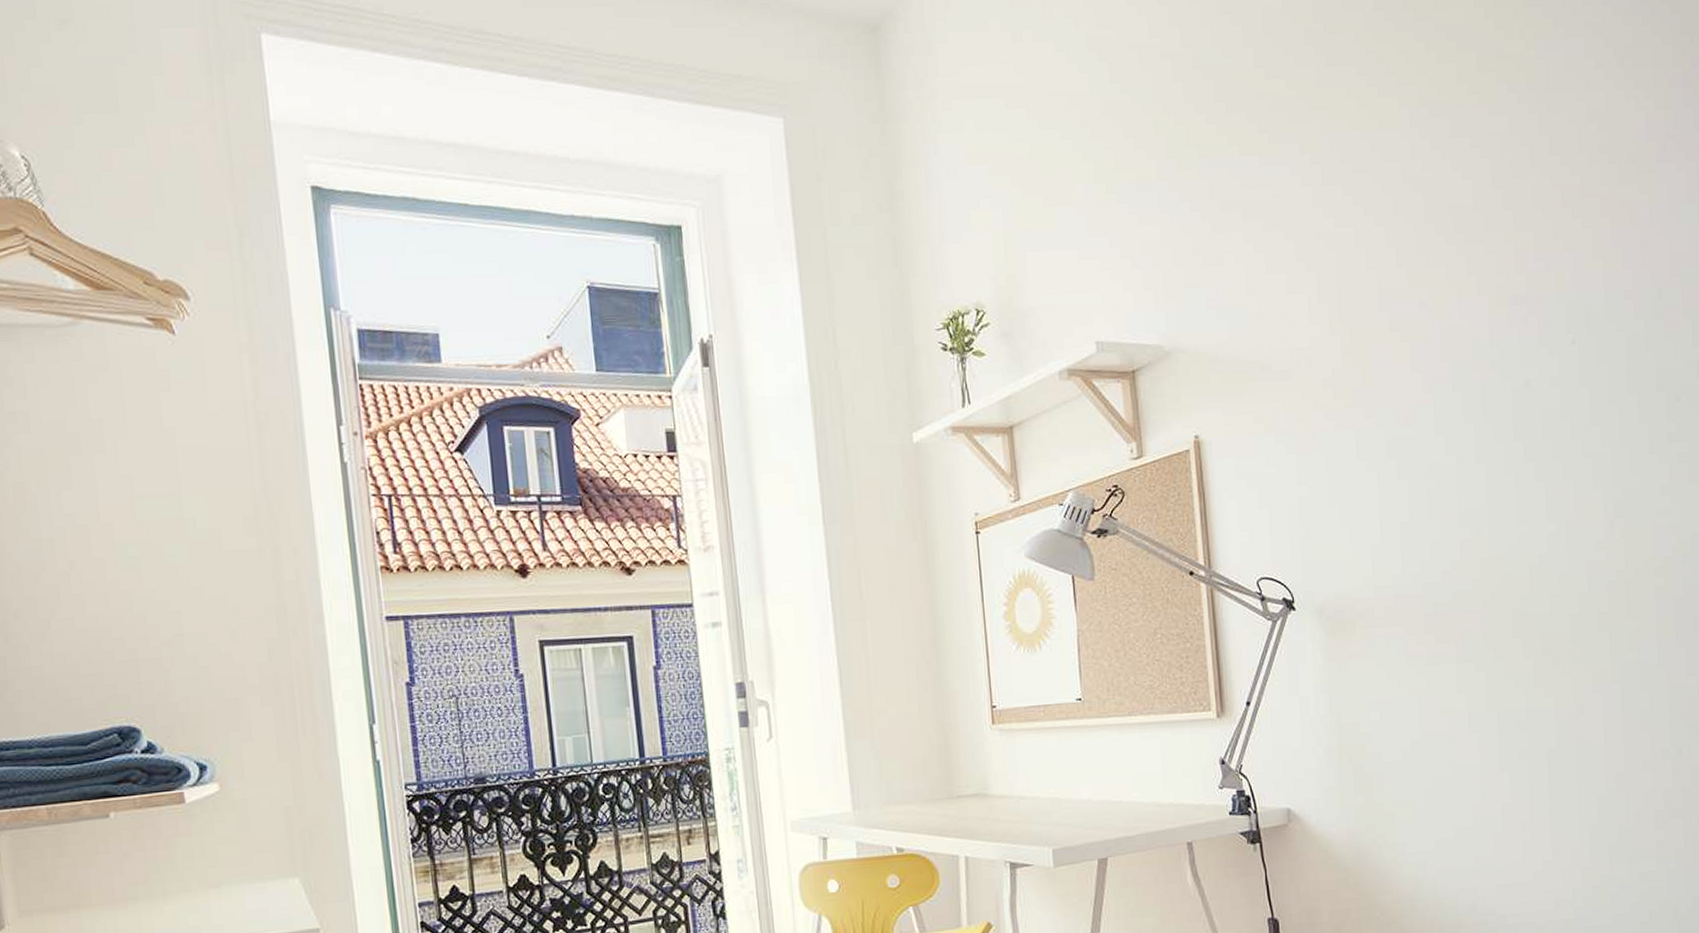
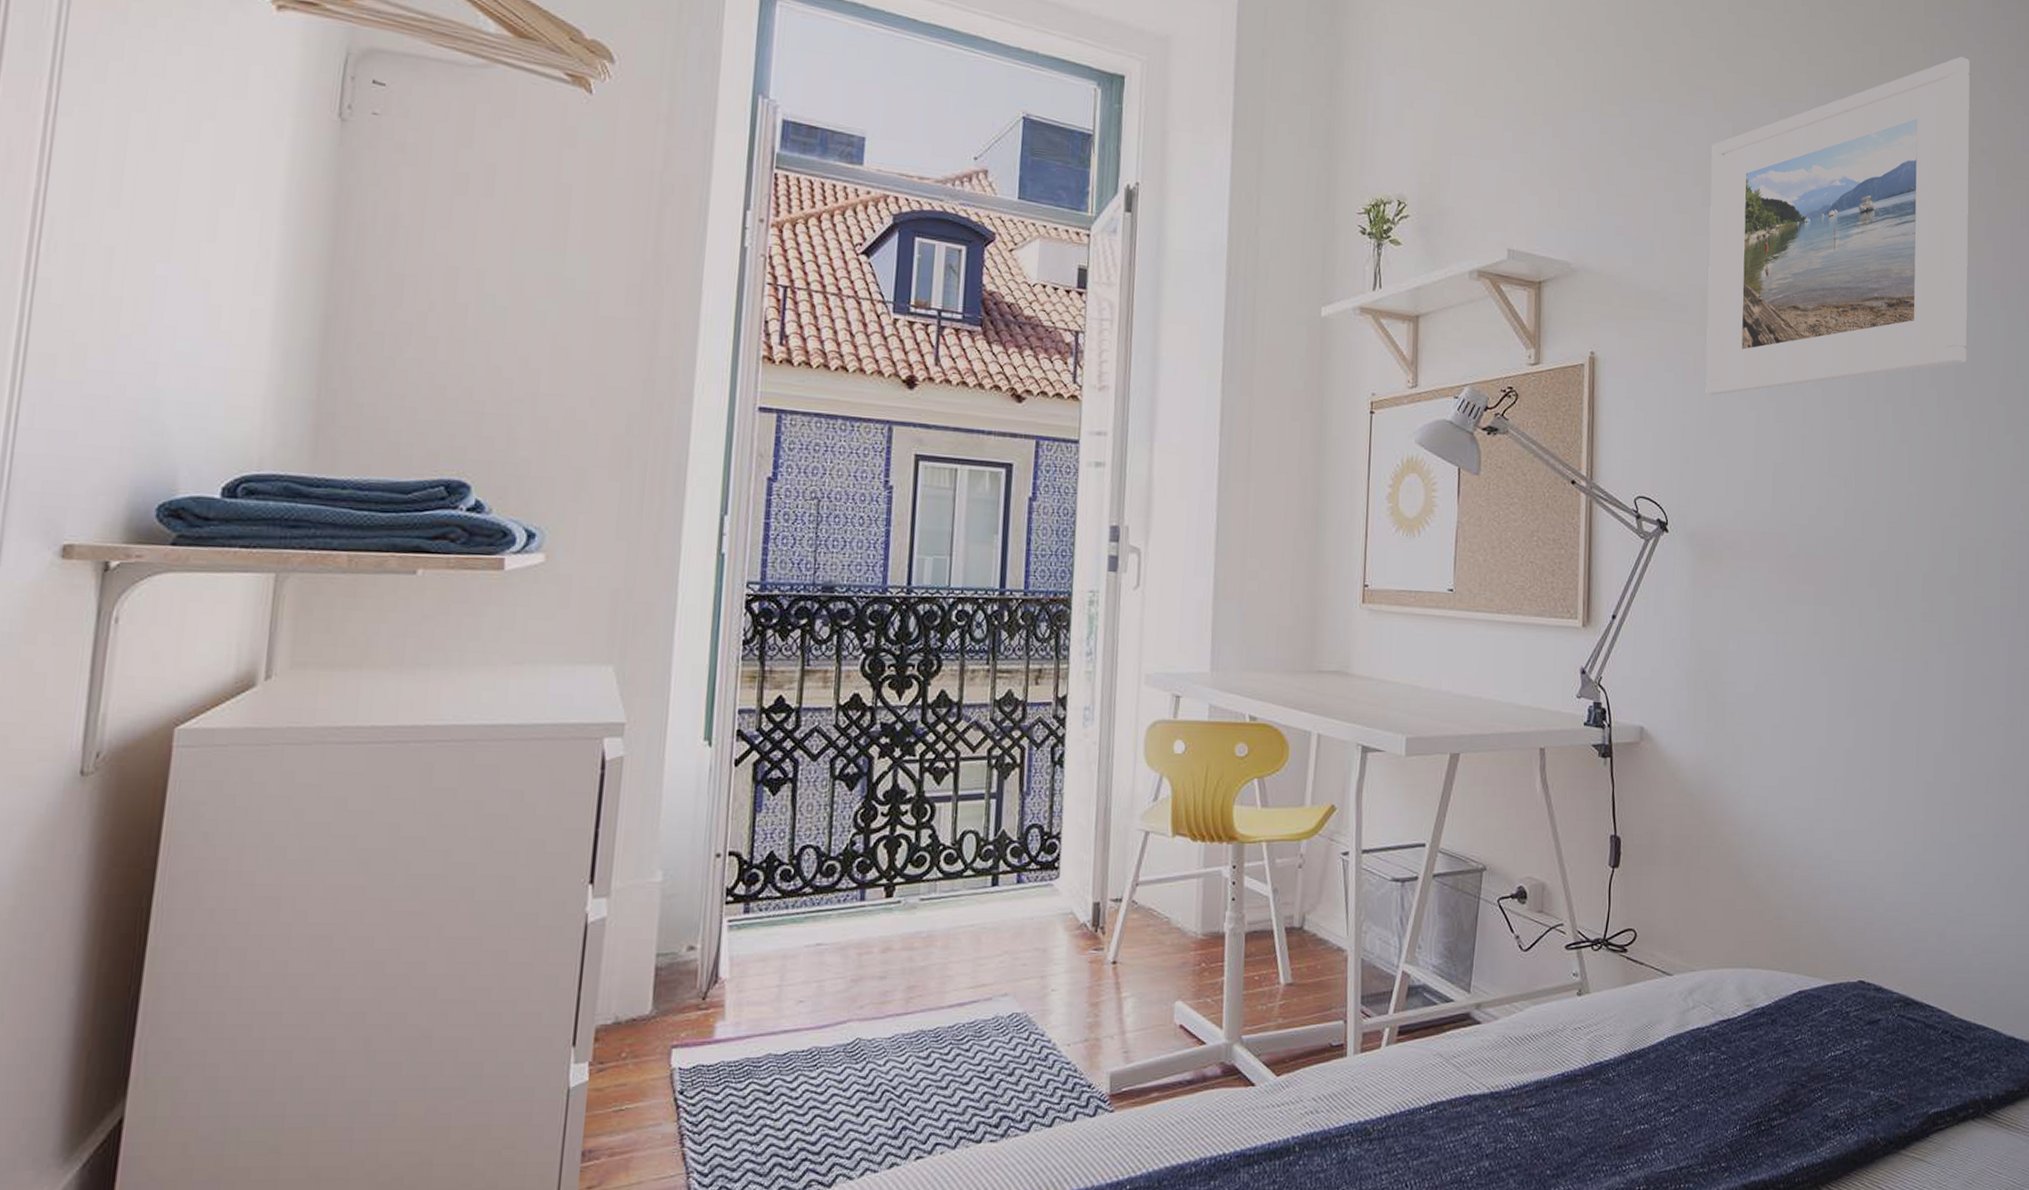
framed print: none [1301,46,1601,462] -> present [1705,56,1970,396]

